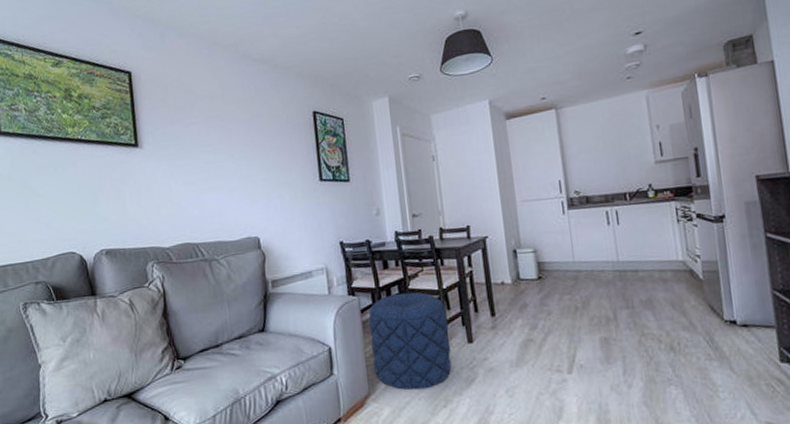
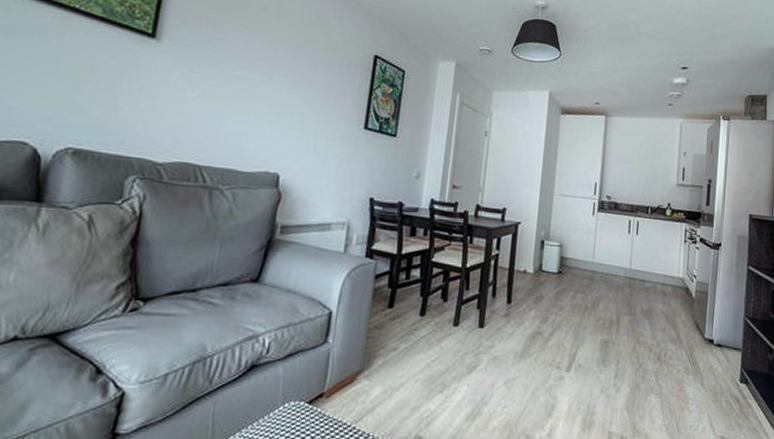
pouf: present [368,292,452,390] -> none [374,264,464,371]

